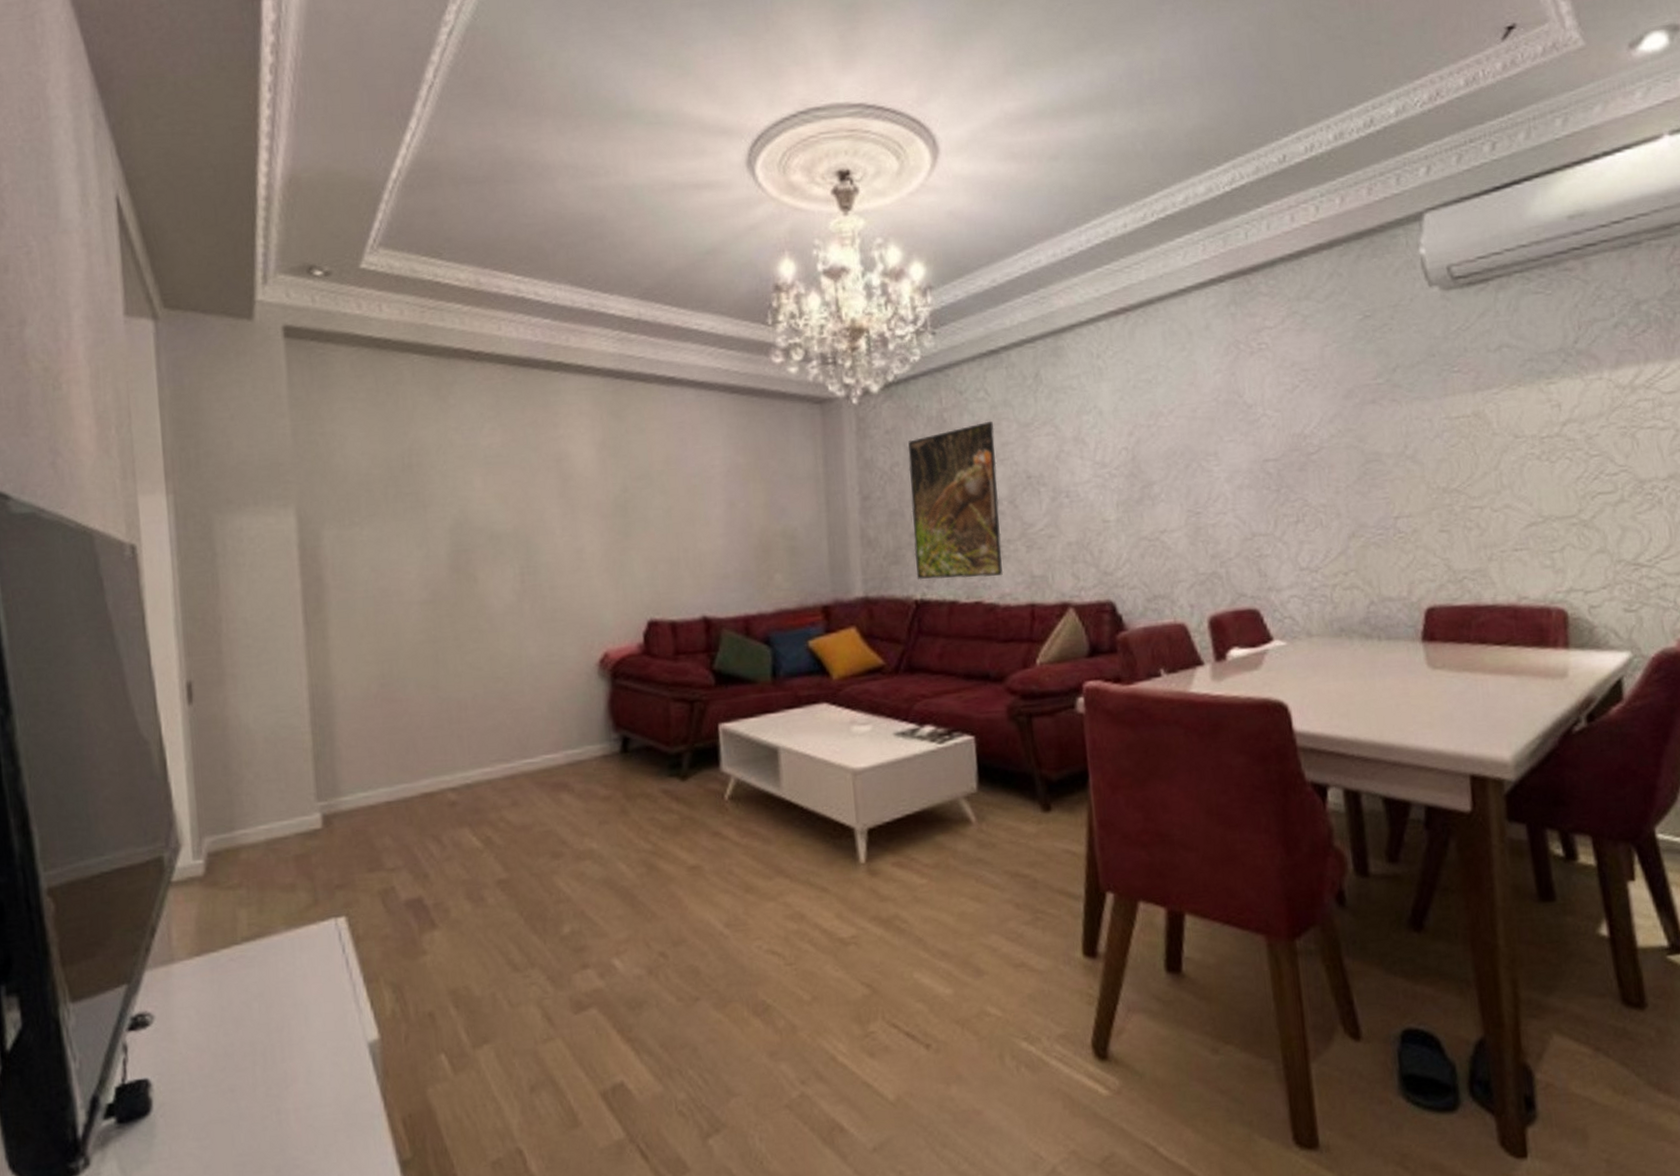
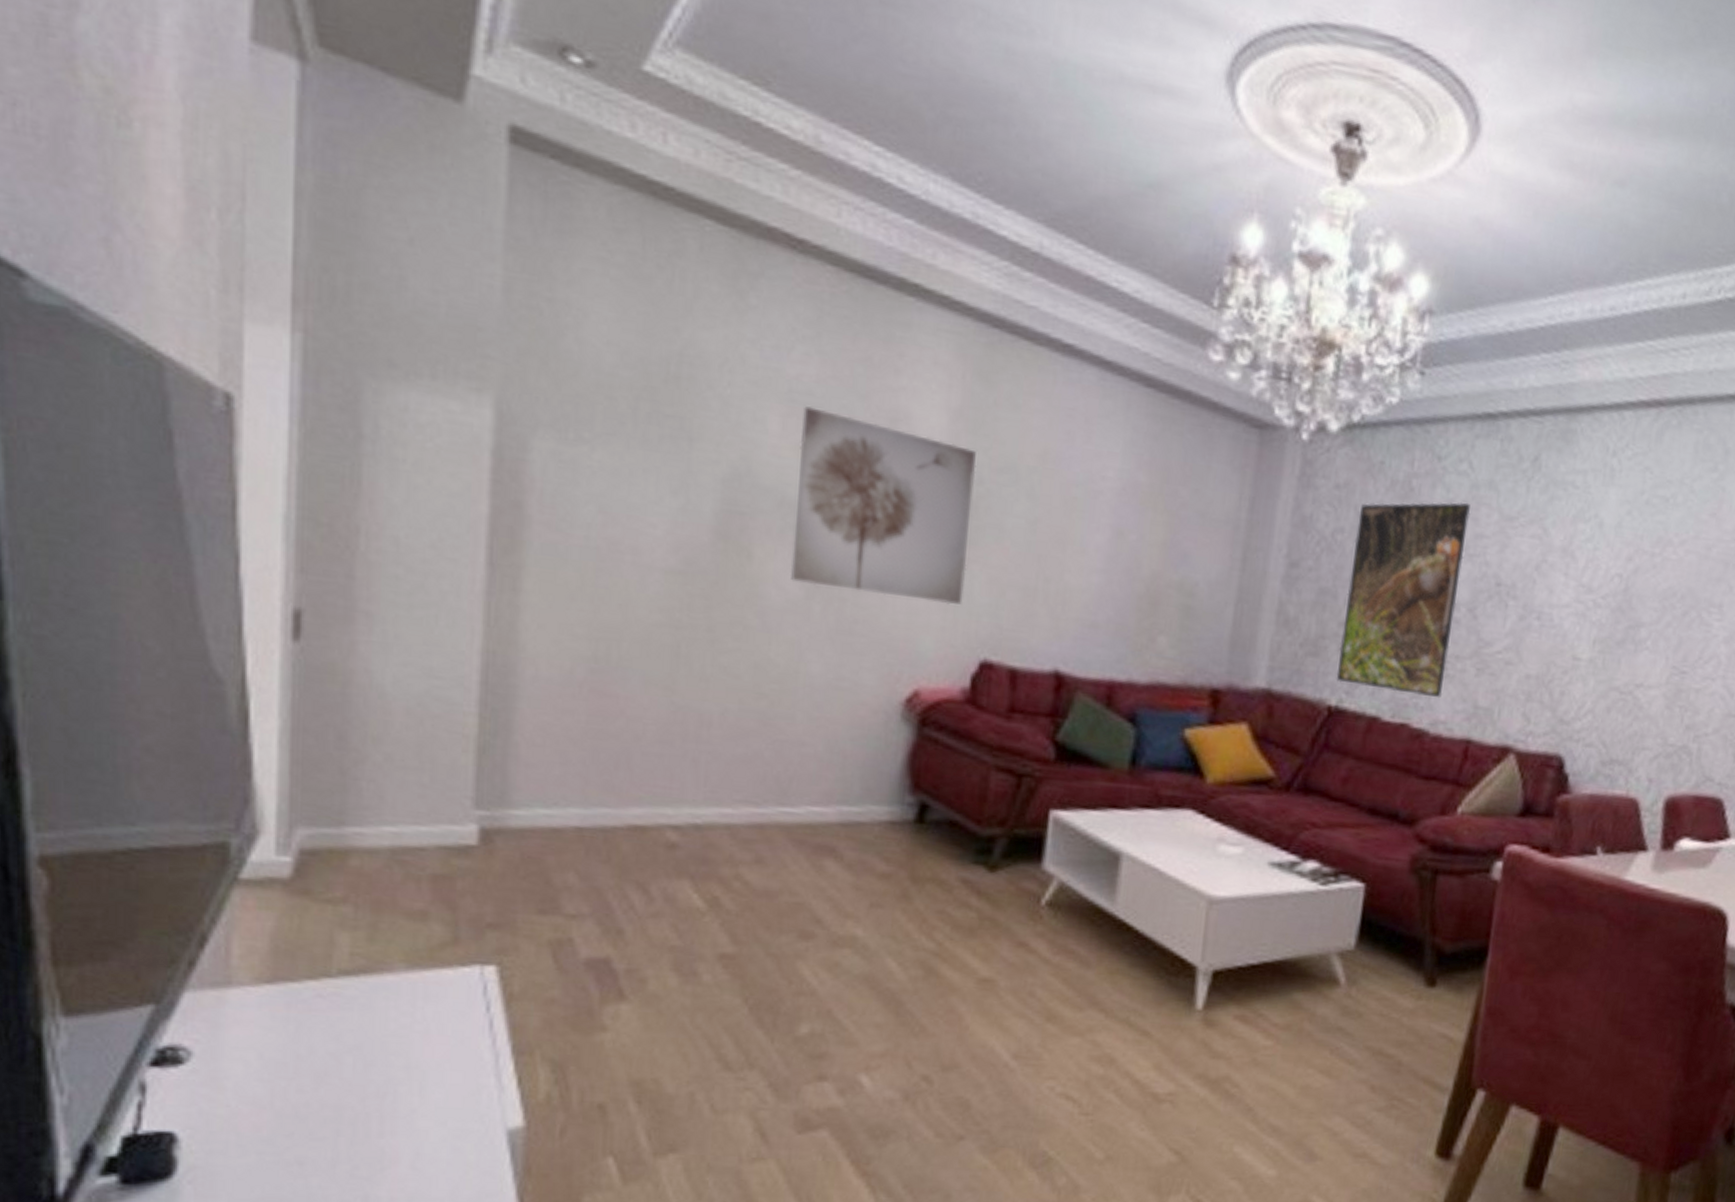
wall art: none [496,464,628,591] -> present [791,406,977,605]

